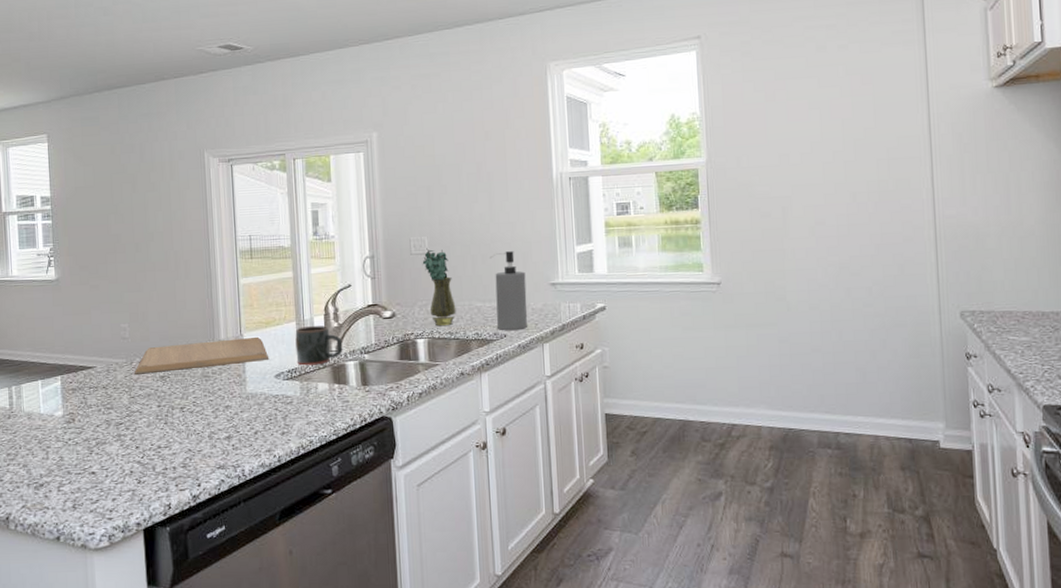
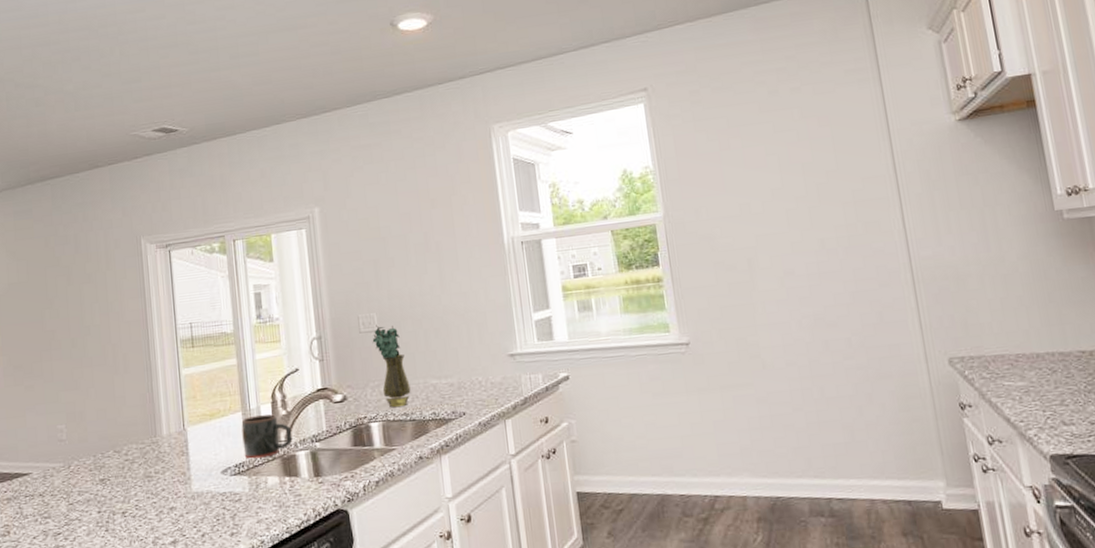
chopping board: present [135,336,269,374] -> none [73,430,215,479]
soap dispenser: present [489,251,528,331] -> none [442,323,487,409]

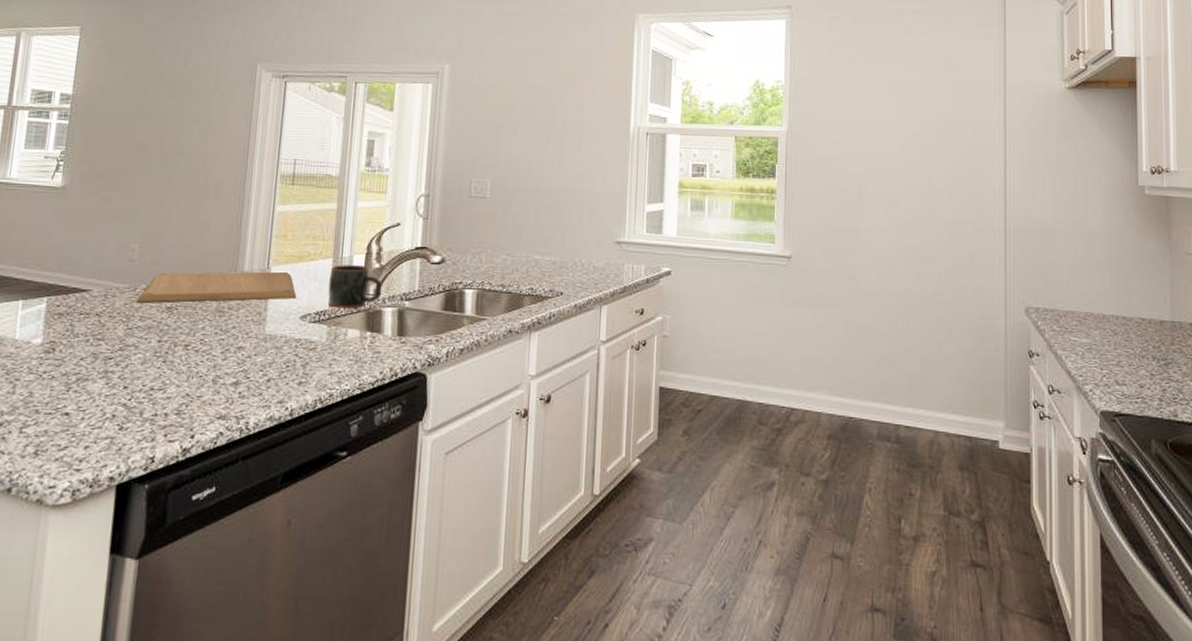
chopping board: none [73,430,215,479] -> present [137,271,297,303]
vase: present [372,325,411,408] -> none [481,192,512,278]

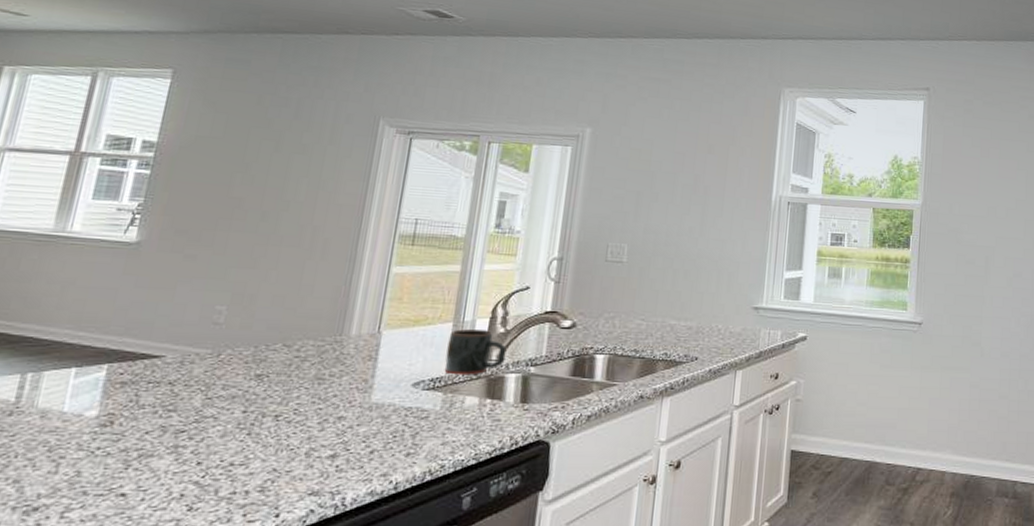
chopping board: present [137,271,297,303] -> none [220,336,410,370]

